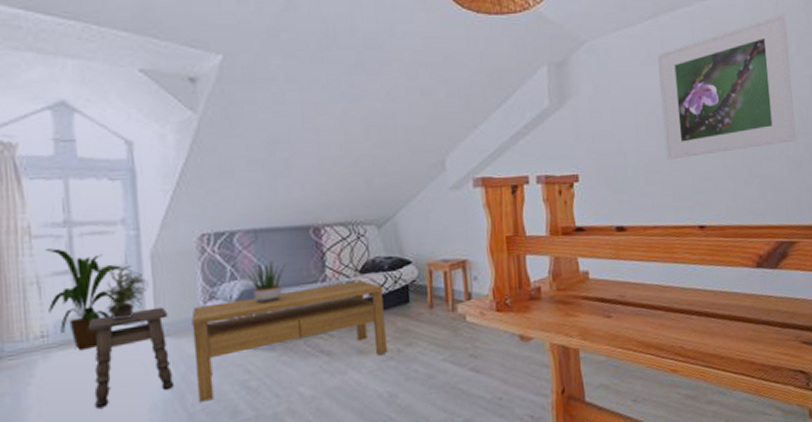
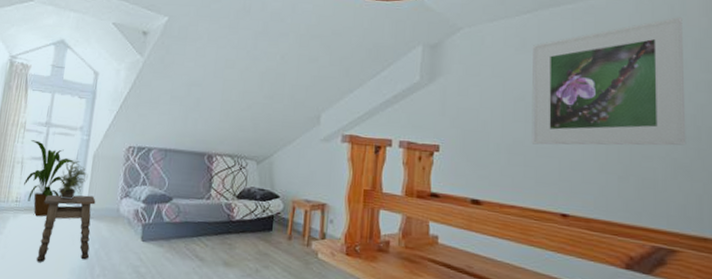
coffee table: present [191,280,387,402] -> none [103,200,252,276]
potted plant: present [242,260,287,304] -> none [151,174,184,208]

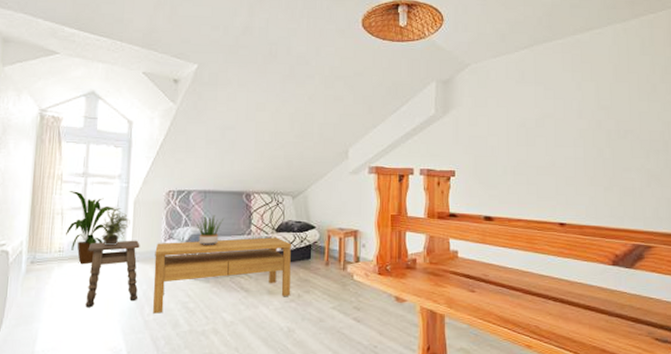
coffee table: none [103,200,252,276] -> present [153,237,291,314]
potted plant: none [151,174,184,208] -> present [193,215,225,246]
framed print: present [531,17,686,146] -> none [531,48,657,165]

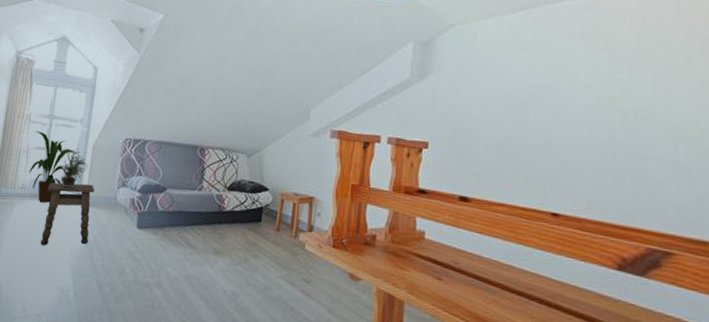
coffee table: present [153,237,291,314] -> none [101,189,242,260]
potted plant: present [193,215,225,246] -> none [147,166,177,198]

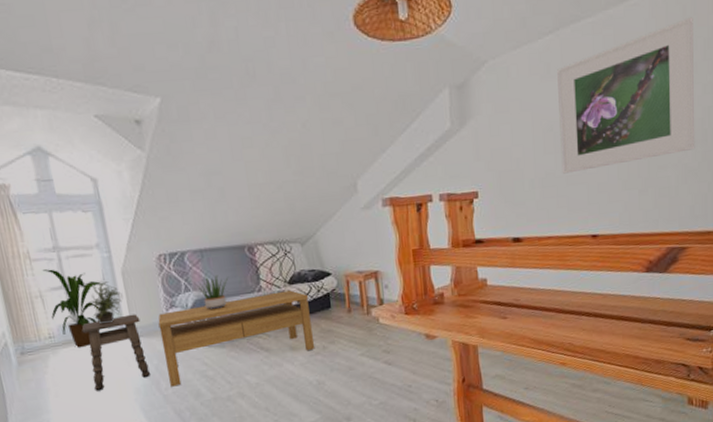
coffee table: none [101,189,242,260] -> present [158,290,314,387]
potted plant: none [147,166,177,198] -> present [194,275,229,310]
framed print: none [523,14,689,147] -> present [557,17,695,174]

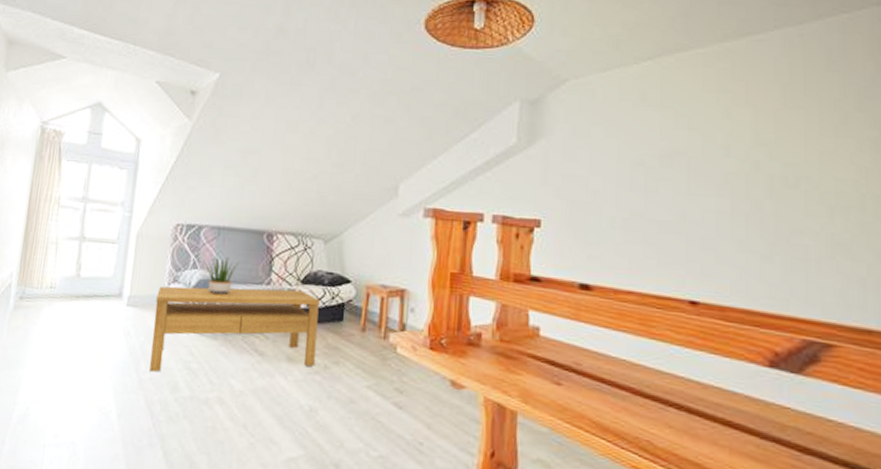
house plant: present [42,269,109,348] -> none [59,217,121,305]
side table: present [81,314,150,391] -> none [74,279,140,357]
potted plant: present [87,281,123,325] -> none [96,238,131,286]
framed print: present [557,17,695,174] -> none [653,61,847,219]

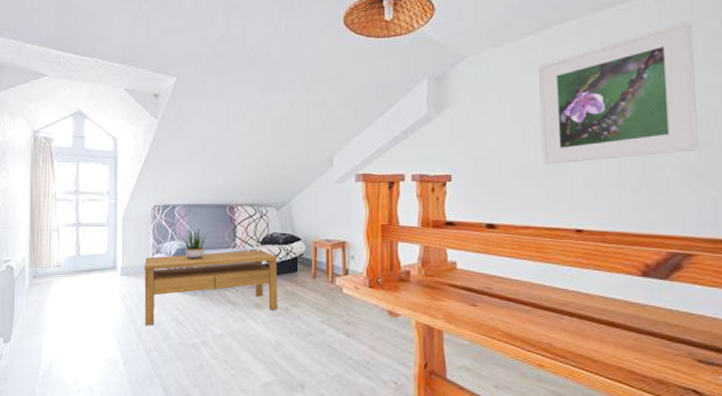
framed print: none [653,61,847,219] -> present [539,21,700,165]

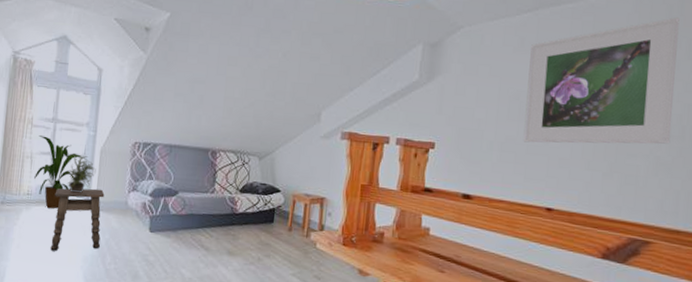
house plant: none [62,208,111,279] -> present [34,135,87,209]
side table: none [83,255,130,320] -> present [50,188,105,251]
potted plant: none [92,223,120,261] -> present [66,154,96,193]
coffee table: present [144,250,277,326] -> none [114,194,255,264]
potted plant: present [179,229,209,260] -> none [157,169,189,201]

